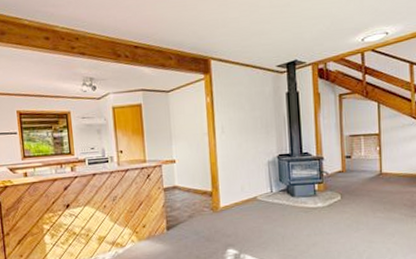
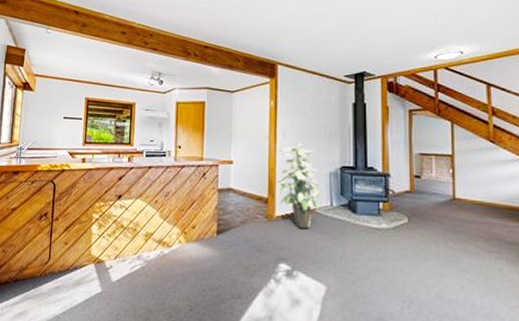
indoor plant: none [219,136,262,217] -> present [278,143,322,229]

